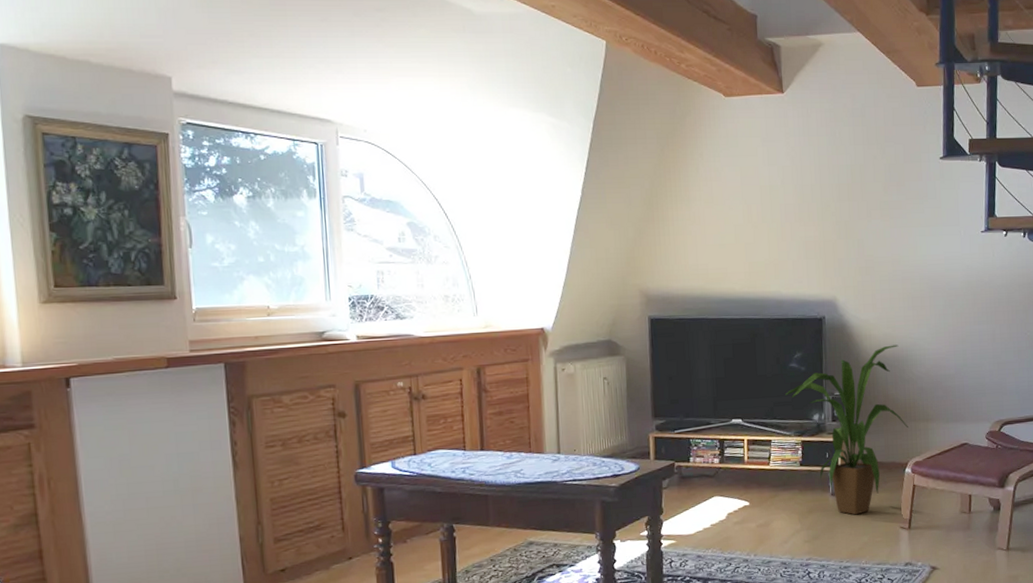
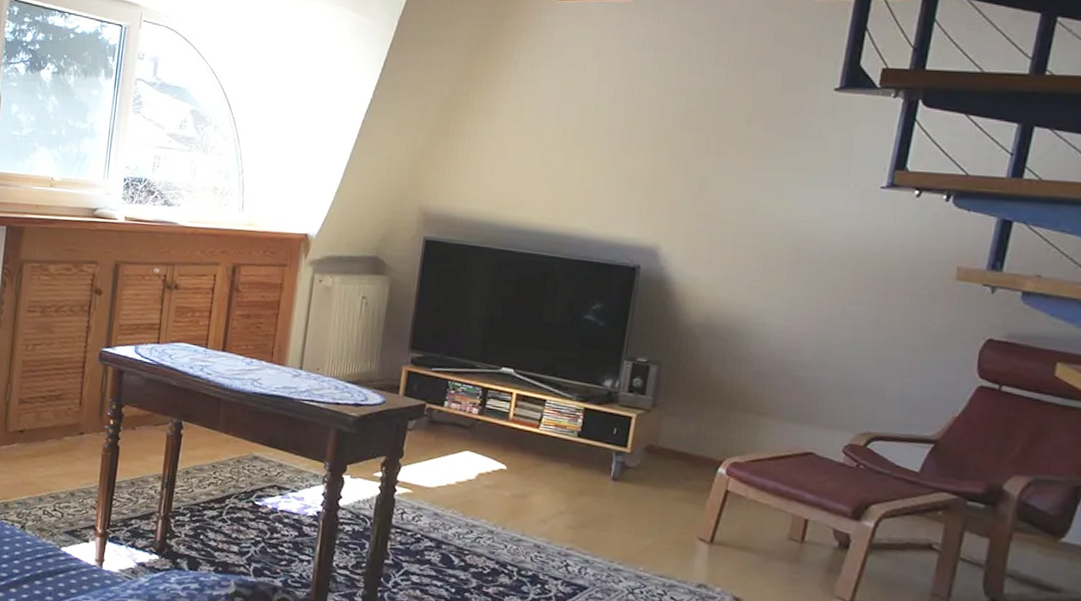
house plant: present [784,345,909,515] -> none [572,312,735,511]

